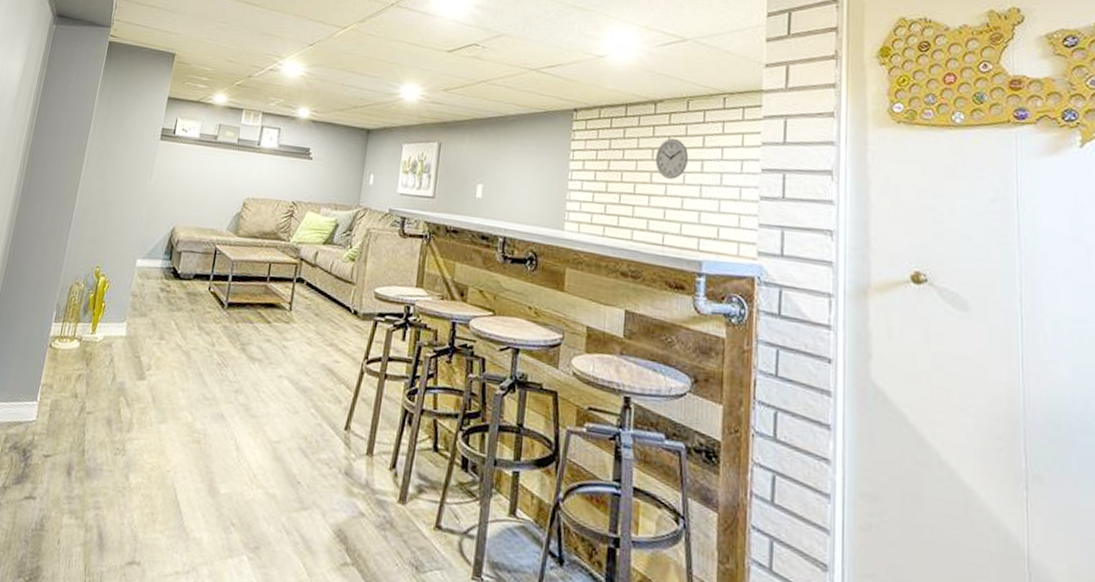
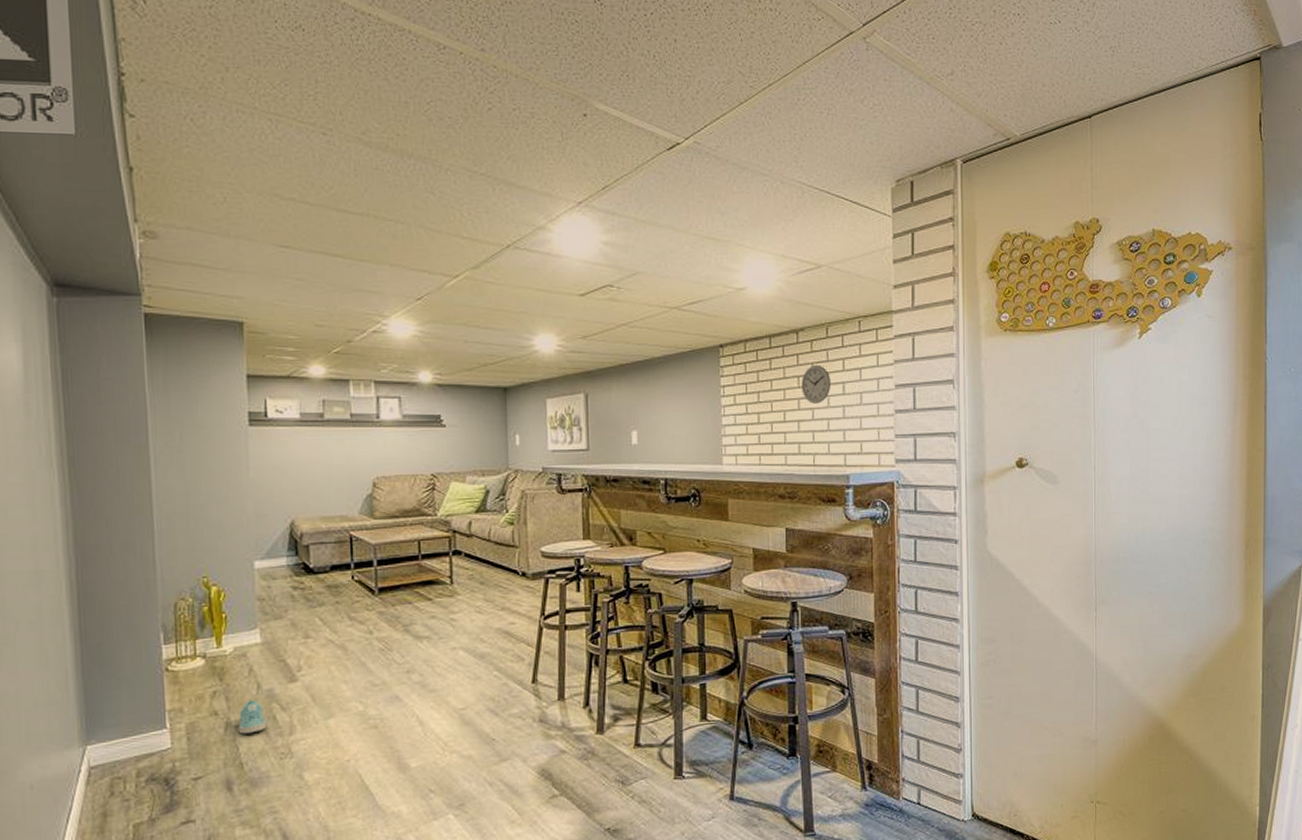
sneaker: none [89,389,113,423] -> present [238,699,266,734]

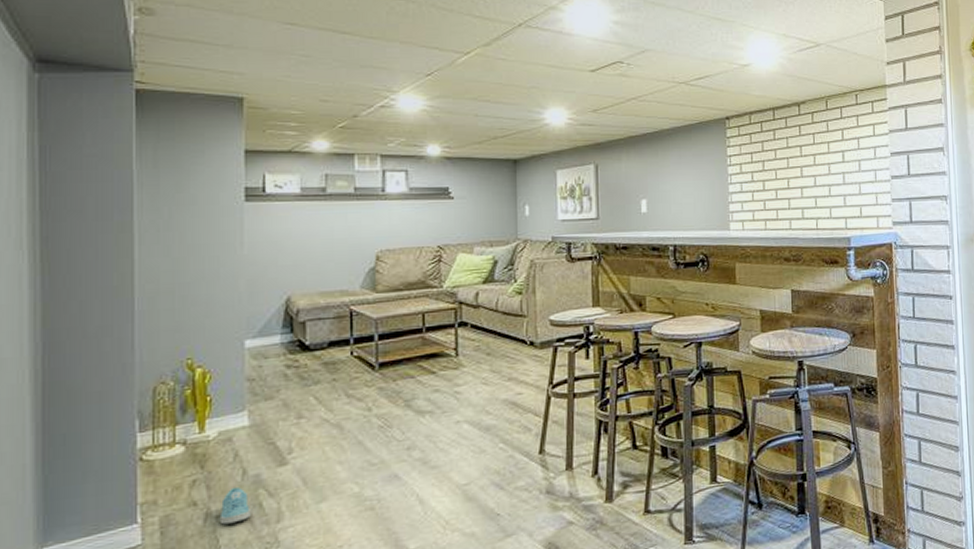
wall clock: present [801,364,831,404] -> none [803,135,832,171]

